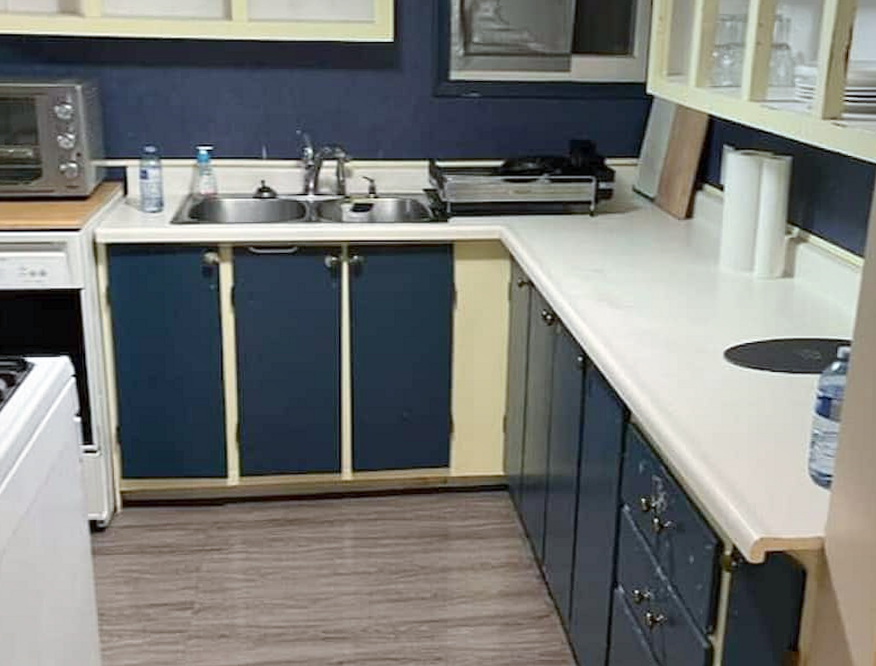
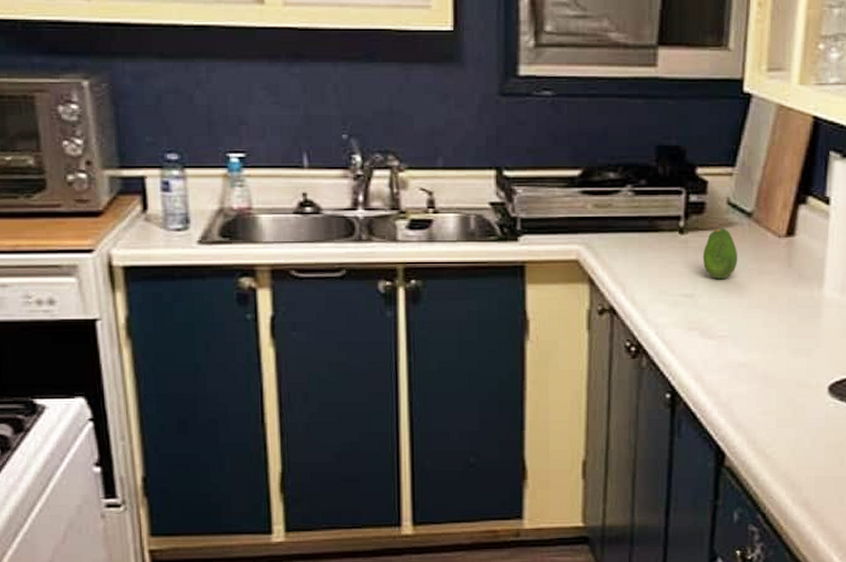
fruit: none [610,211,643,256] -> present [702,228,738,278]

